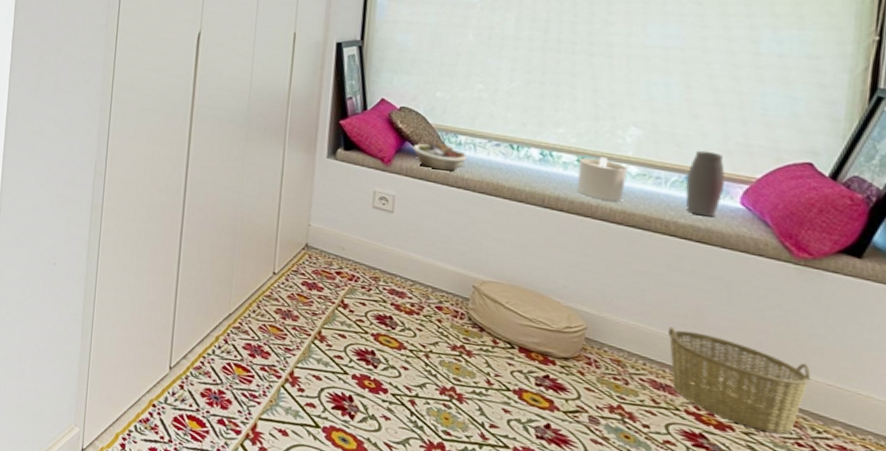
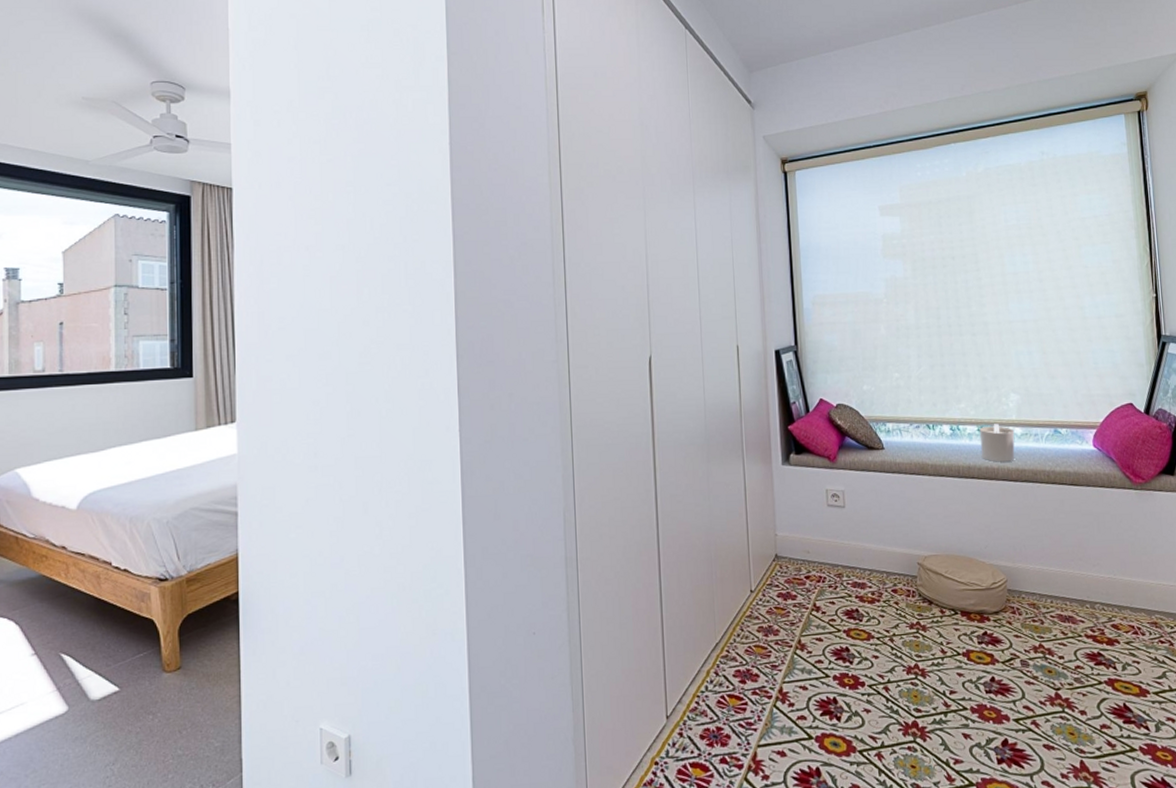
succulent planter: present [412,143,468,172] -> none [852,433,897,459]
basket: present [668,327,812,435] -> none [1063,564,1160,638]
vase: present [685,150,726,218] -> none [1055,405,1081,462]

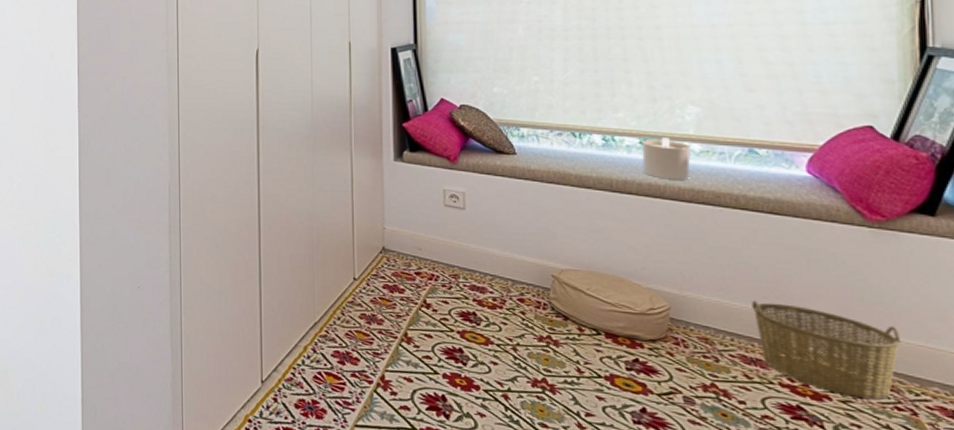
basket: none [1063,564,1160,638] -> present [752,300,901,400]

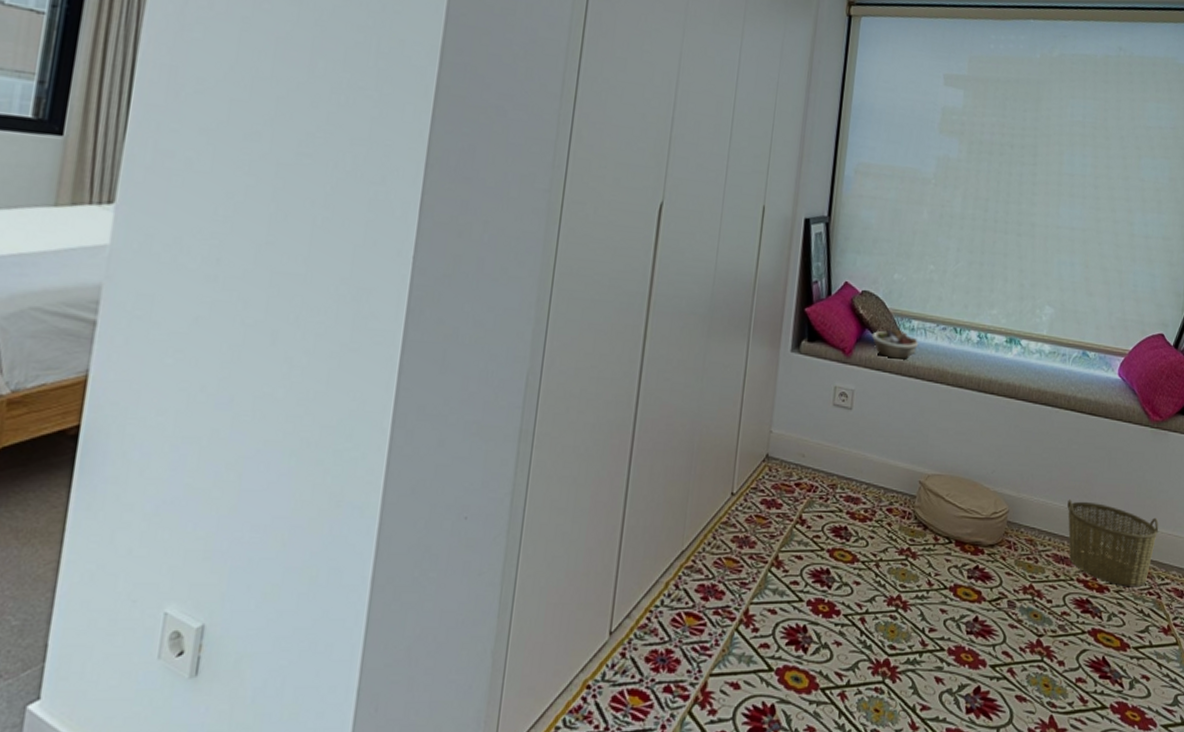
succulent planter: none [476,137,532,164] -> present [871,329,919,360]
candle: present [641,137,691,180] -> none [1004,337,1043,381]

